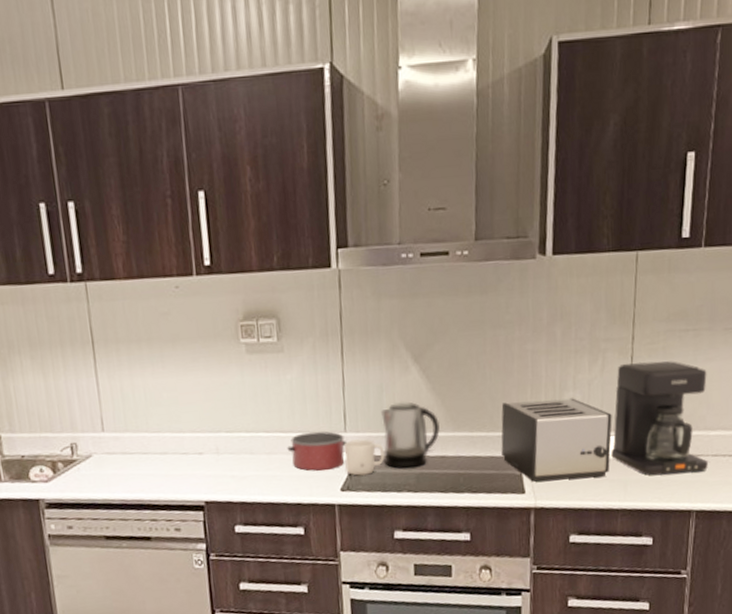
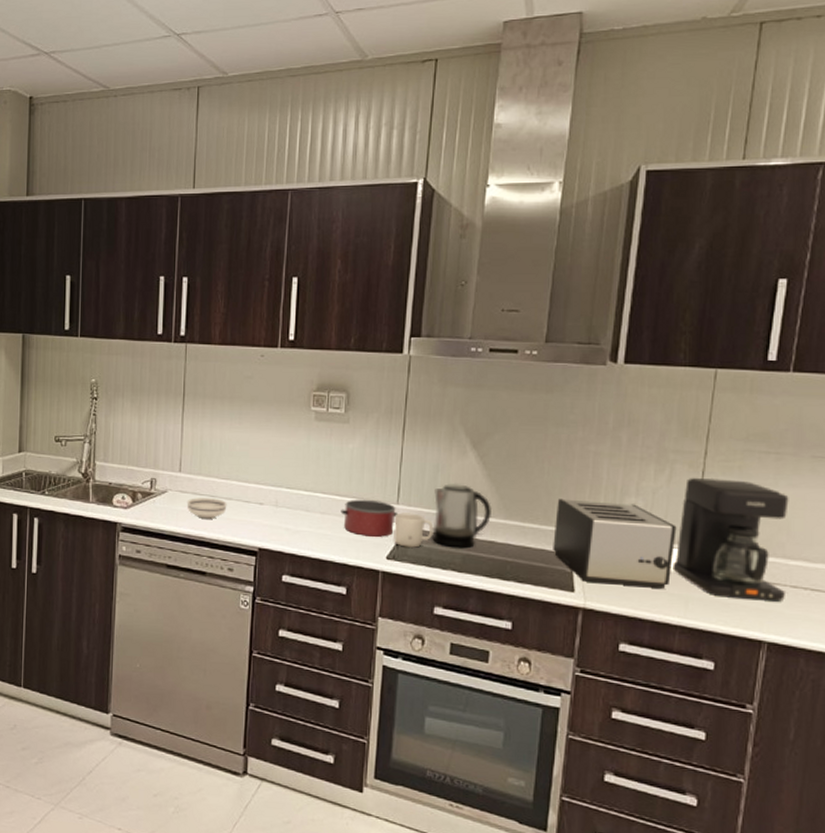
bowl: none [116,455,164,480] -> present [187,498,227,519]

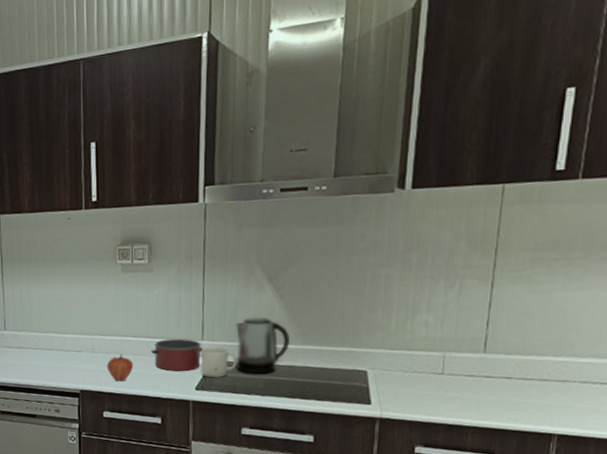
bowl: present [187,498,227,519] -> none [13,350,49,369]
fruit: none [290,511,320,543] -> present [106,354,134,382]
toaster: present [553,498,677,589] -> none [349,320,467,395]
coffee maker: present [673,477,789,601] -> none [464,288,578,397]

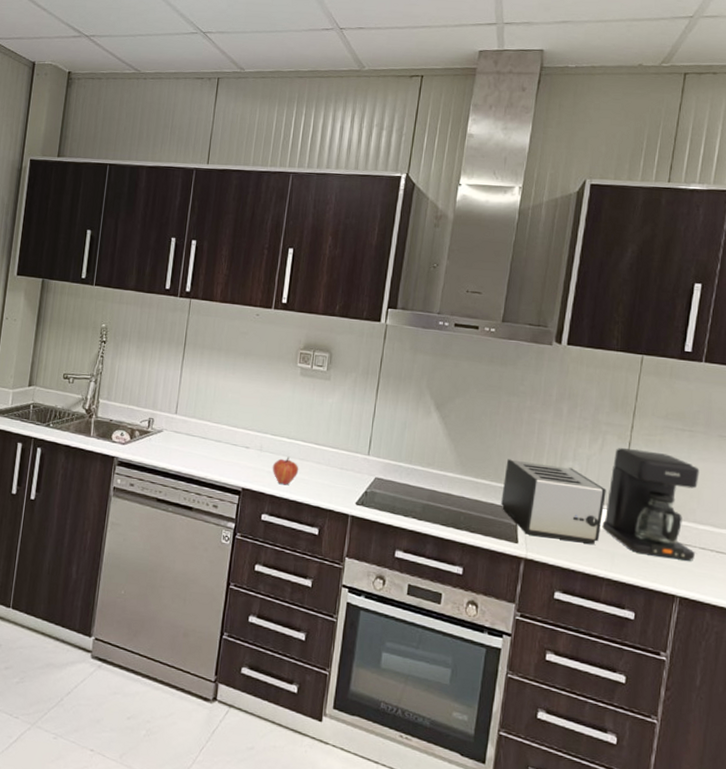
cooking pot: present [151,338,204,371] -> none [318,448,369,484]
mug: present [200,347,237,379] -> none [363,463,399,496]
kettle: present [236,316,290,375] -> none [397,439,450,498]
toaster: none [349,320,467,395] -> present [501,459,606,544]
coffee maker: none [464,288,578,397] -> present [602,447,700,560]

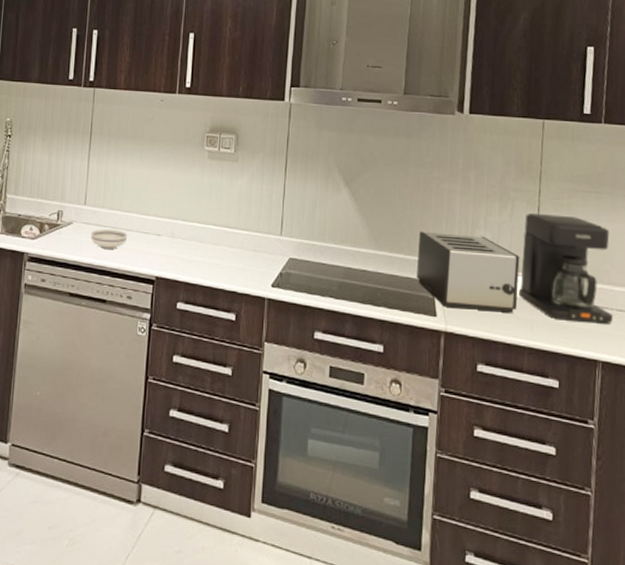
bowl: none [179,438,217,459] -> present [90,229,128,249]
fruit: present [272,457,299,485] -> none [185,242,212,271]

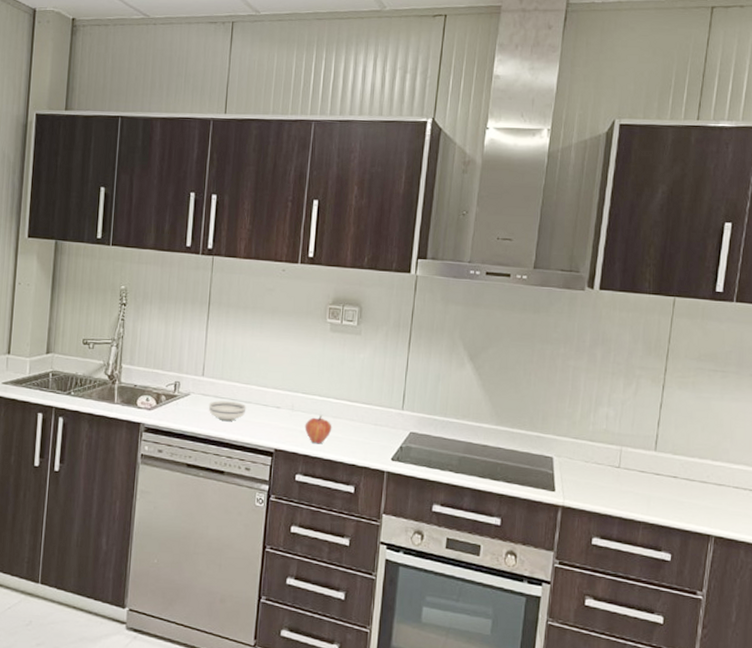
fruit: none [185,242,212,271] -> present [304,415,332,444]
toaster: present [416,231,520,313] -> none [537,407,641,489]
coffee maker: present [518,212,613,323] -> none [638,390,732,499]

